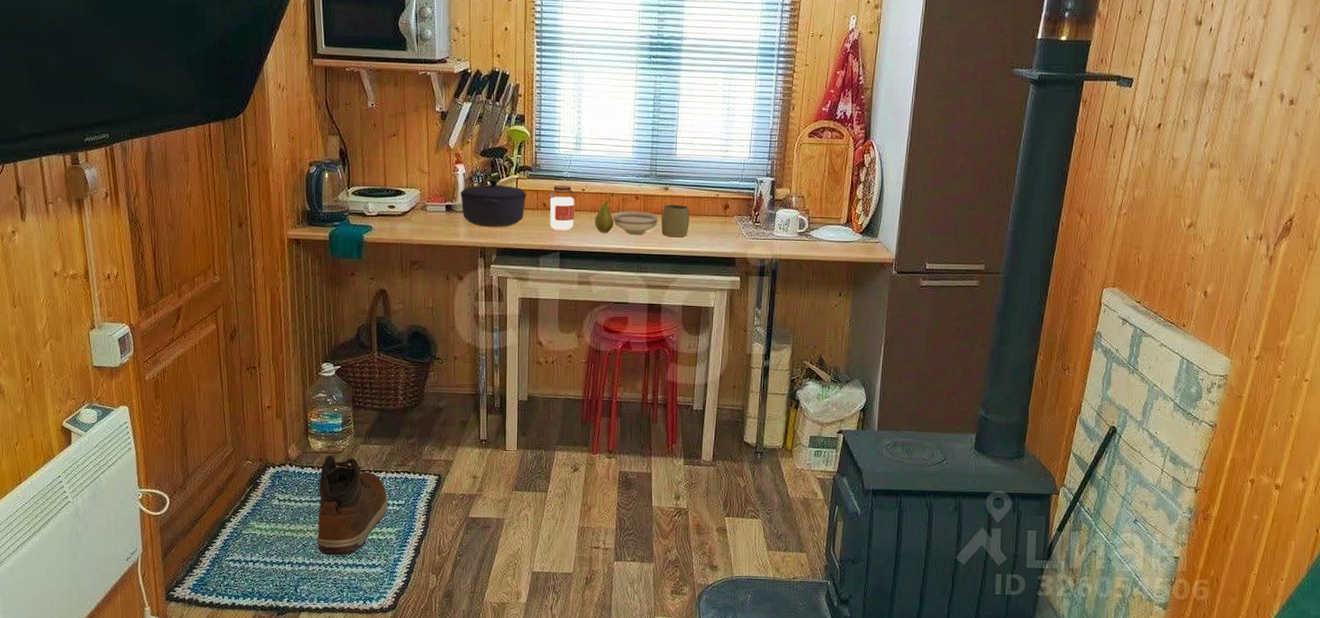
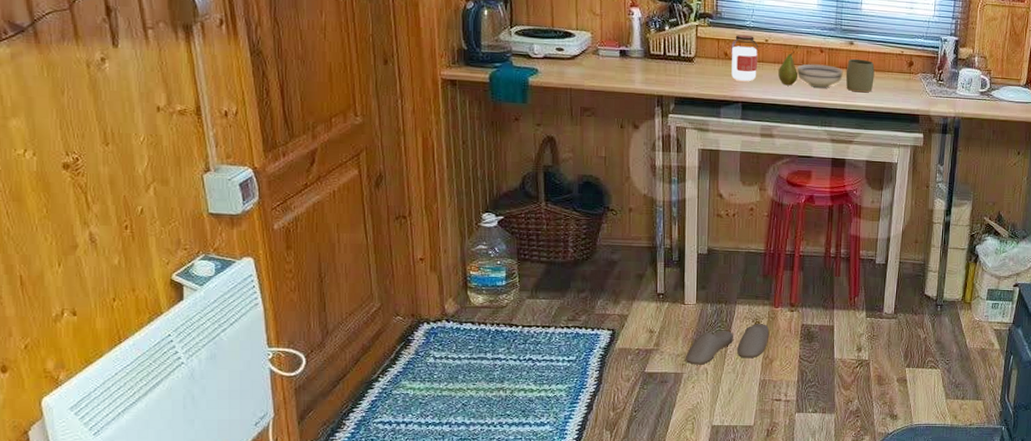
boot: present [317,455,388,556] -> none [478,310,558,415]
cooking pot: present [460,178,526,228] -> none [635,24,707,76]
slippers: none [506,470,588,511] -> present [685,324,770,365]

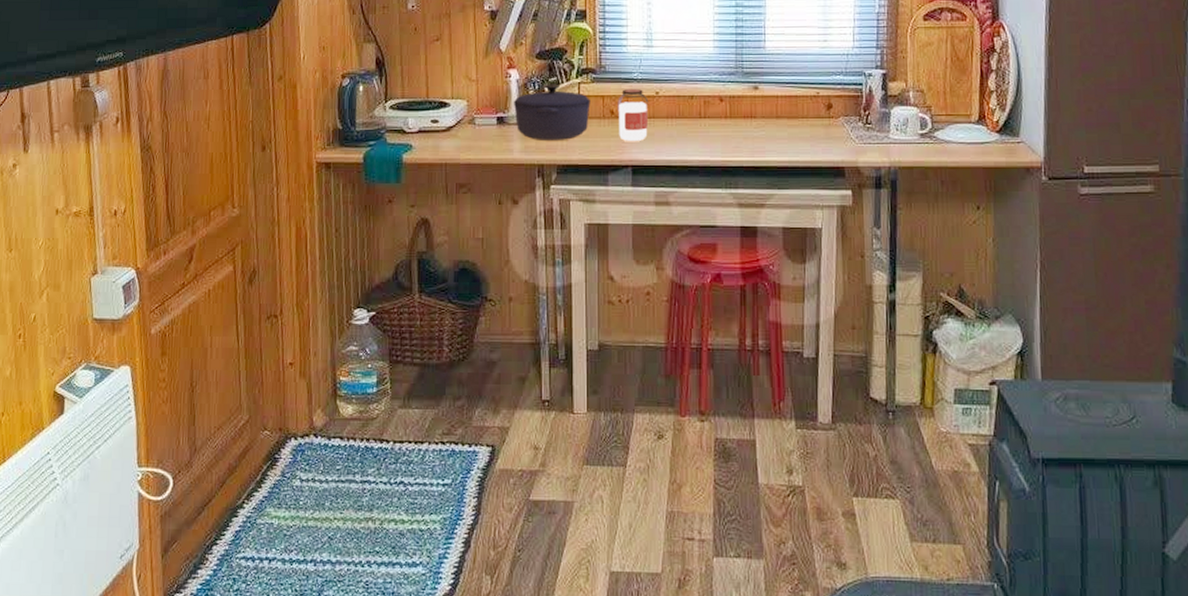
cooking pot: none [635,24,707,76] -> present [513,84,591,142]
slippers: present [685,324,770,365] -> none [575,437,676,491]
fruit: present [778,51,798,86] -> none [672,102,694,143]
bowl: present [796,64,843,88] -> none [693,115,748,143]
mug: present [845,58,875,93] -> none [751,105,786,145]

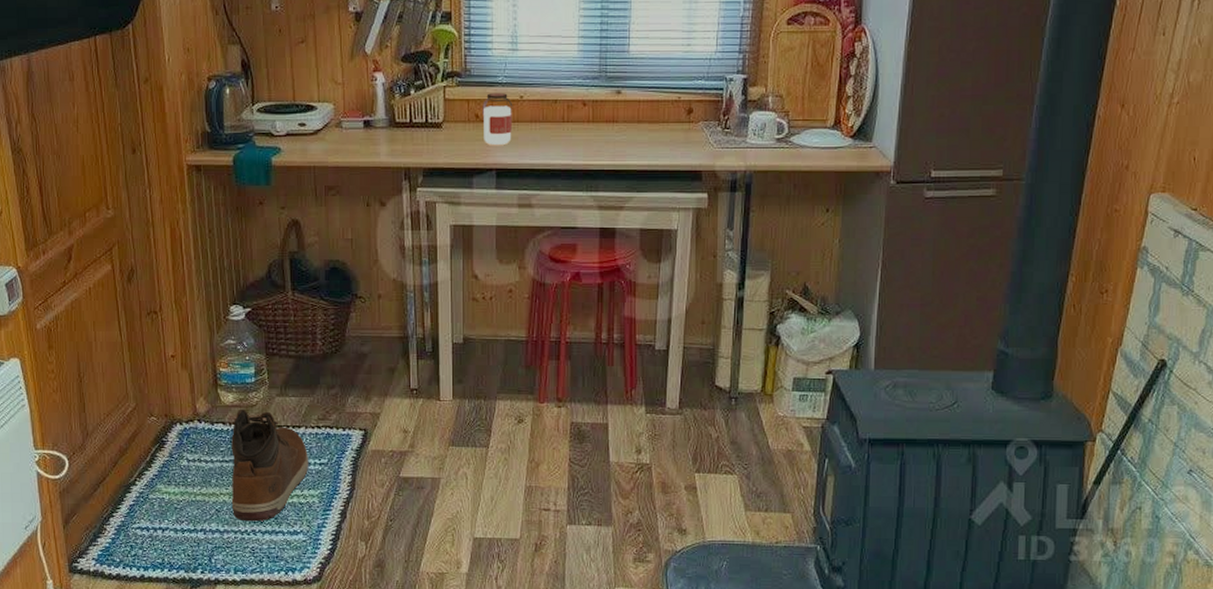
boot: none [345,423,432,552] -> present [231,409,309,522]
cooking pot: present [513,84,591,142] -> none [379,87,456,145]

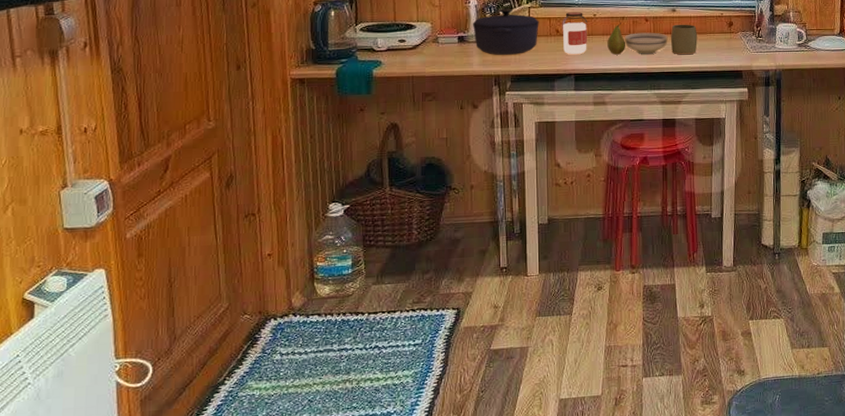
boot: present [231,409,309,522] -> none [324,299,404,409]
cooking pot: none [379,87,456,145] -> present [472,8,539,56]
fruit: none [536,106,557,147] -> present [607,22,625,55]
bowl: none [556,120,610,147] -> present [624,32,668,54]
mug: none [613,110,647,149] -> present [670,24,697,55]

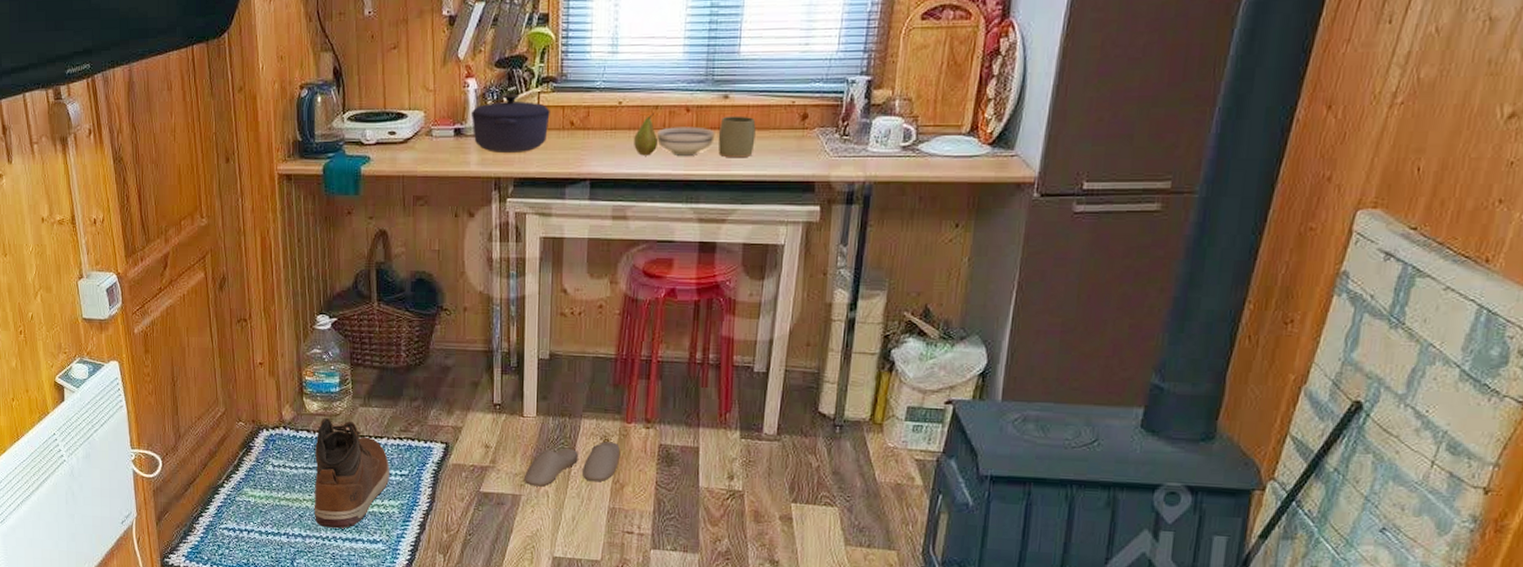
boot: none [324,299,404,409] -> present [314,418,390,529]
slippers: none [530,288,613,337] -> present [523,441,621,487]
jar: present [562,11,588,54] -> none [578,98,611,153]

